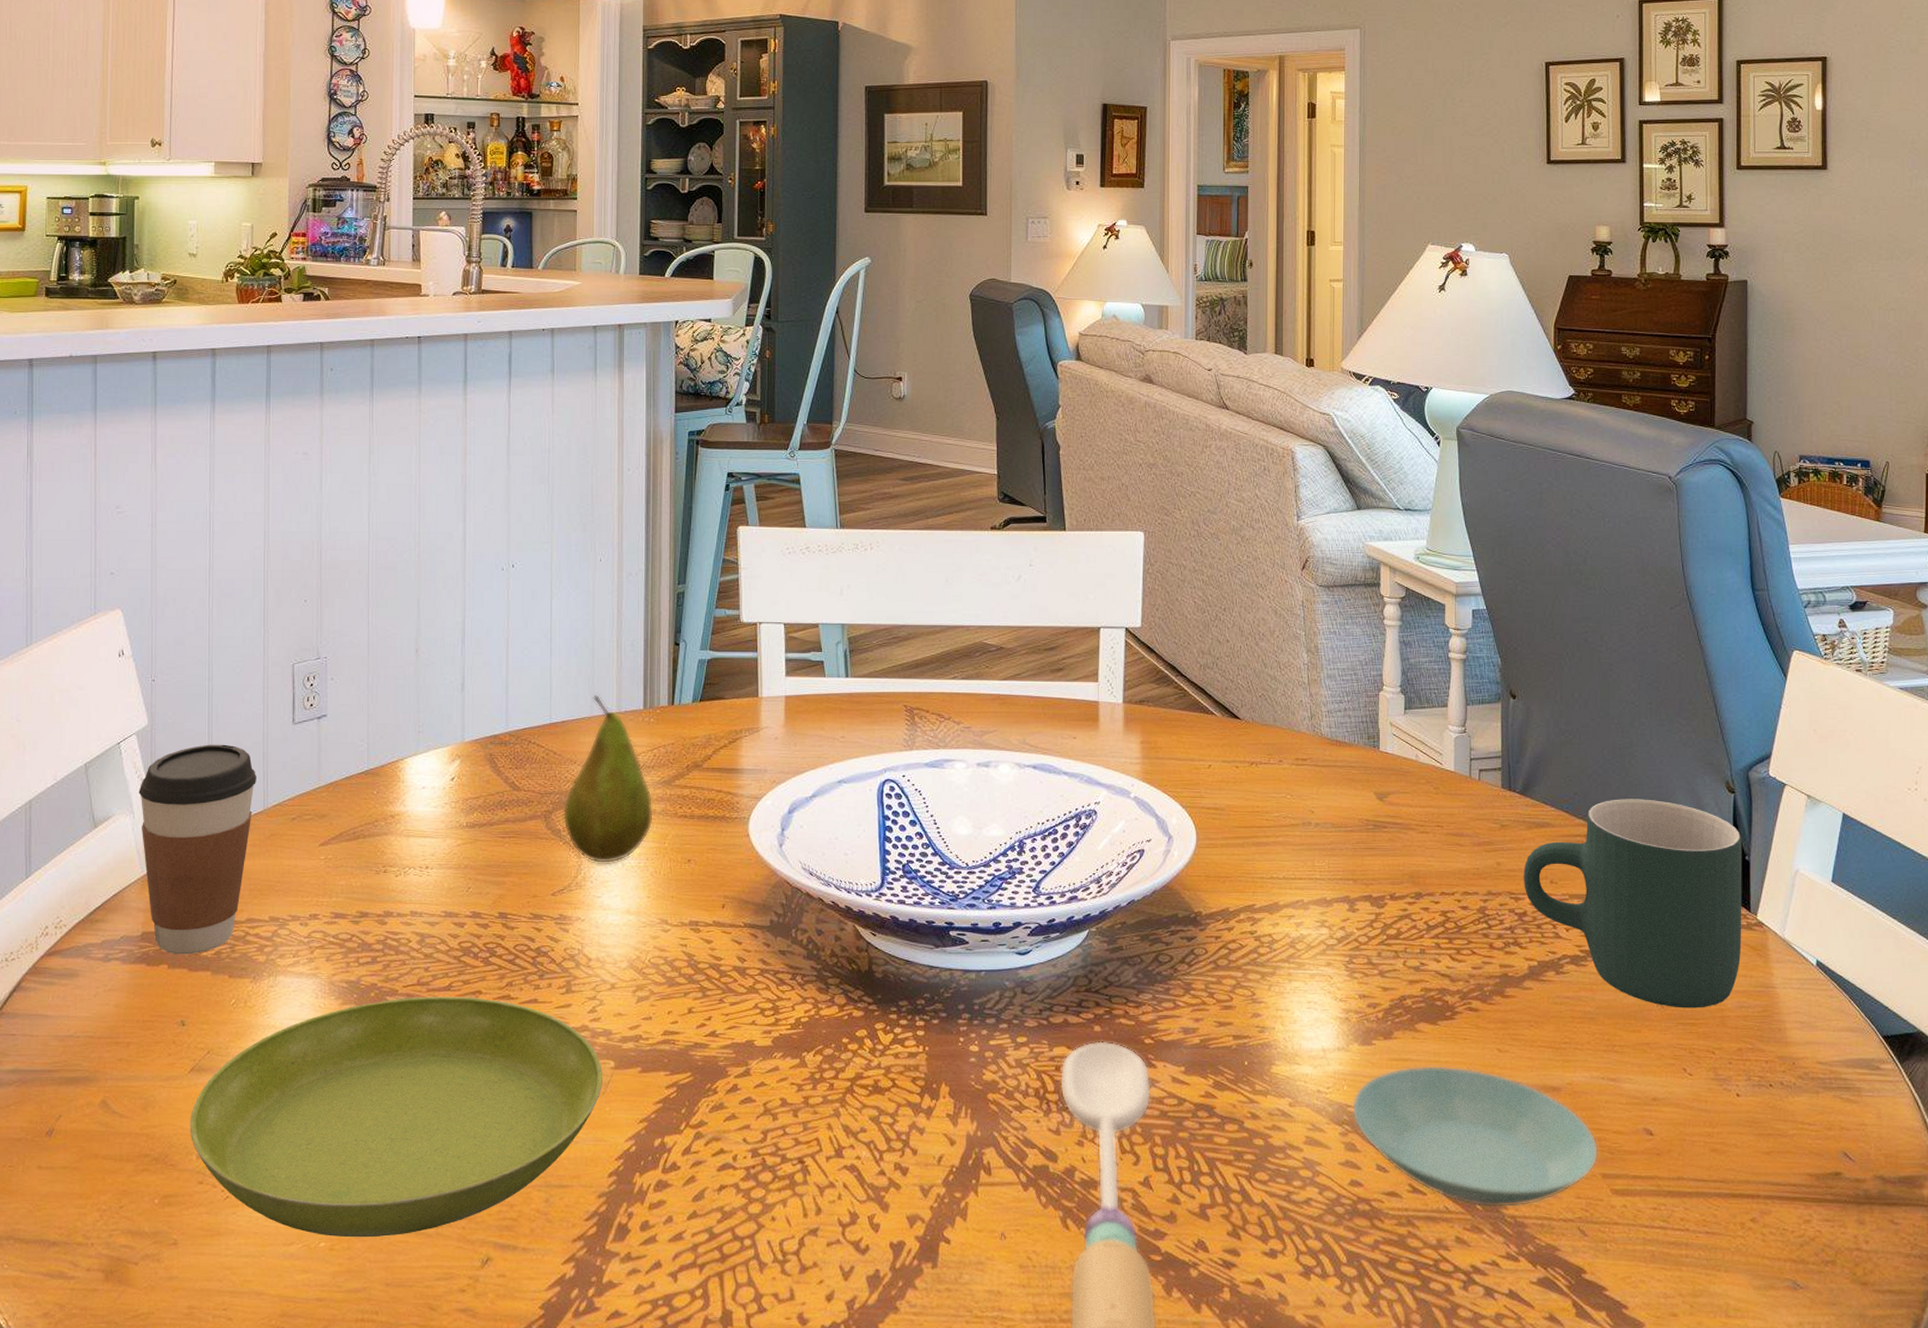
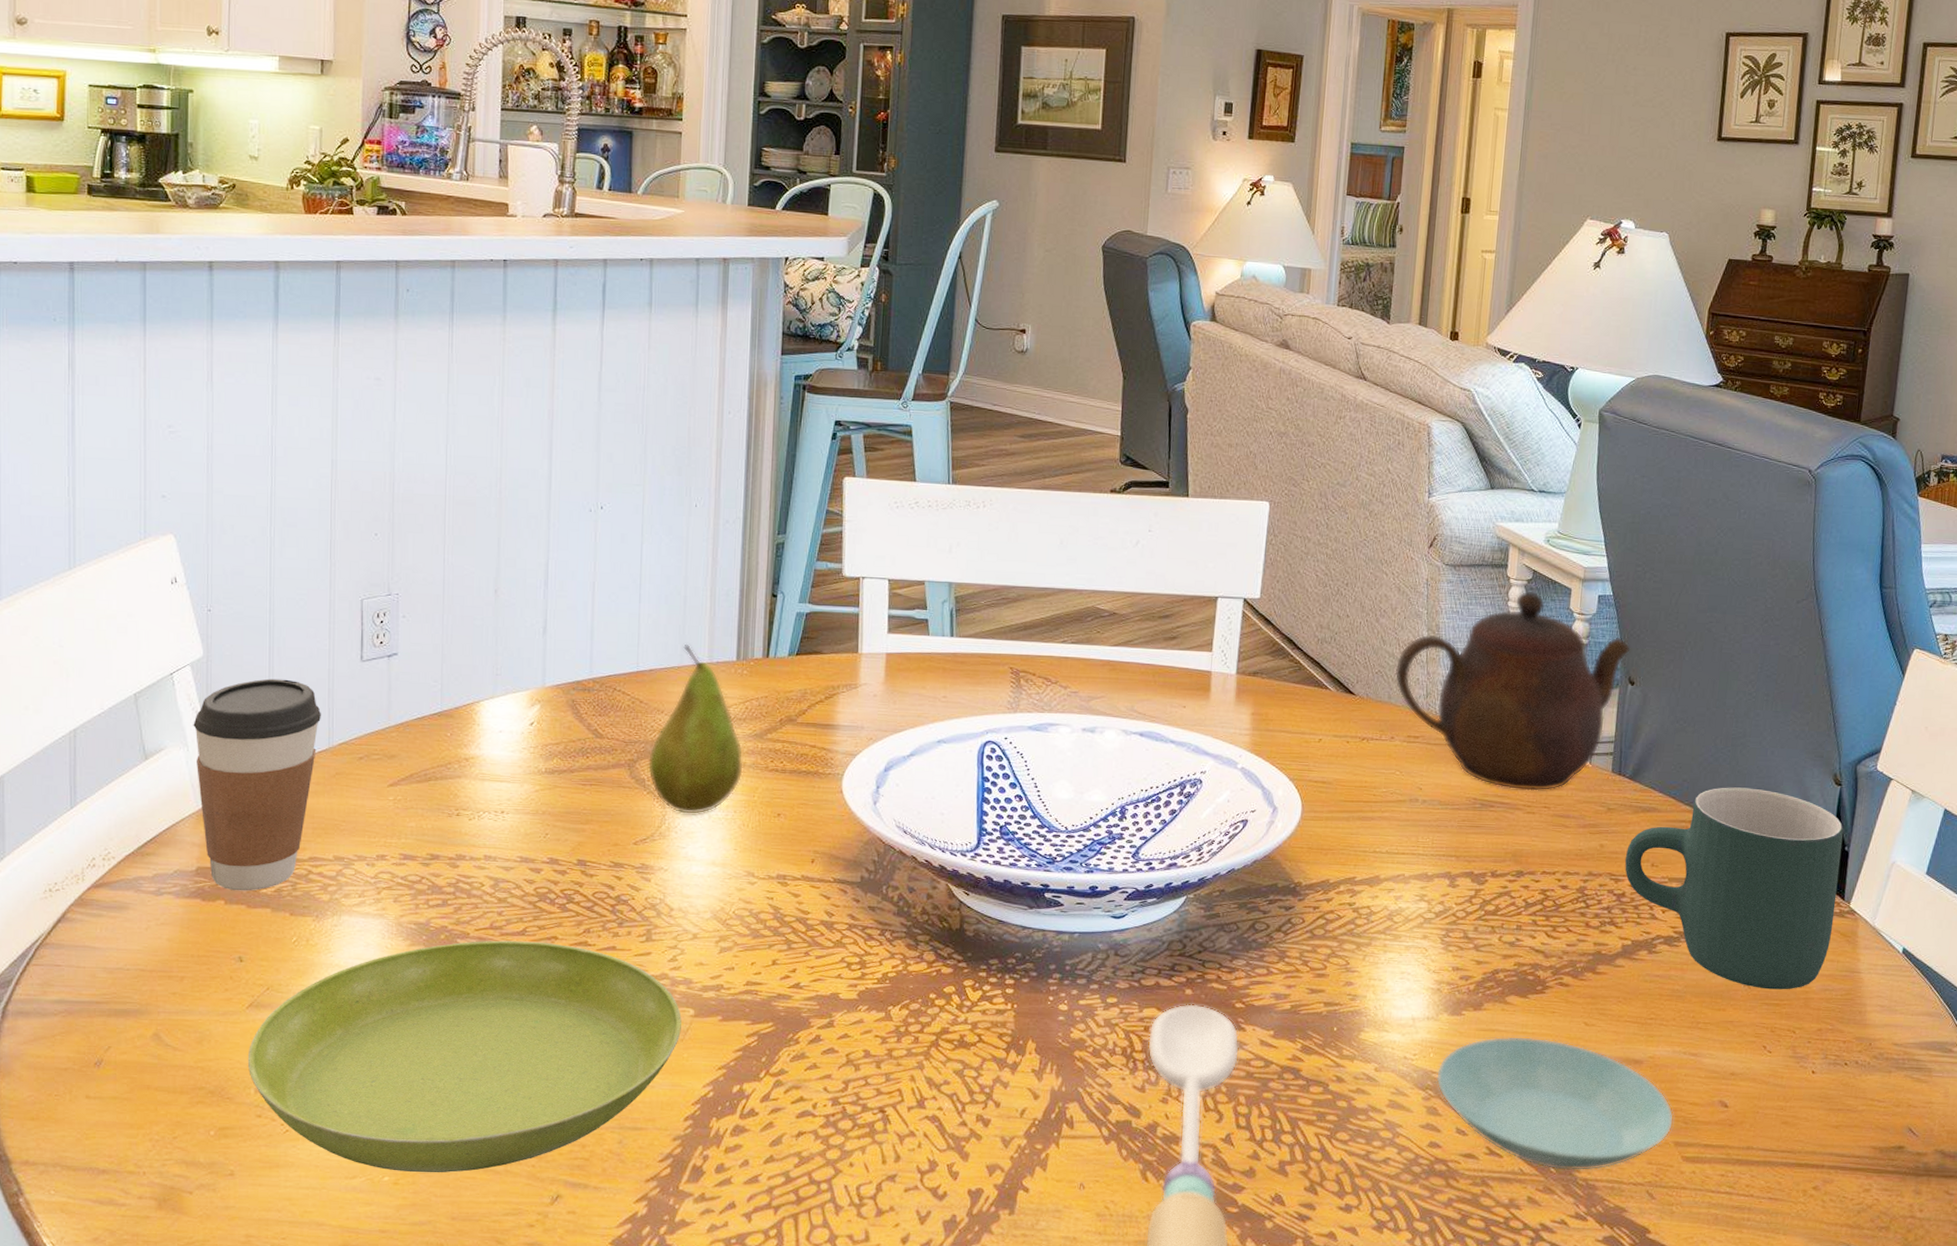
teapot: none [1278,608,1509,810] -> present [1394,591,1631,791]

